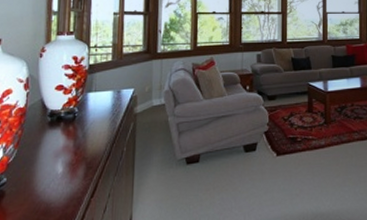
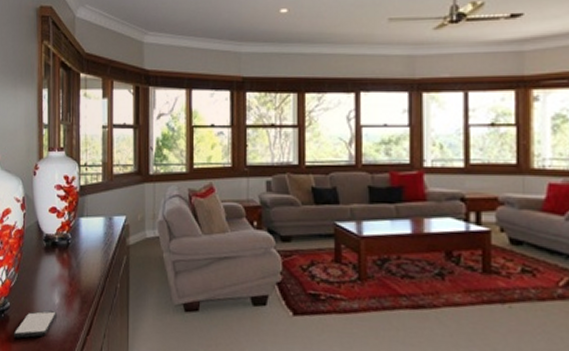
smartphone: none [9,180,59,211] -> present [13,310,56,338]

